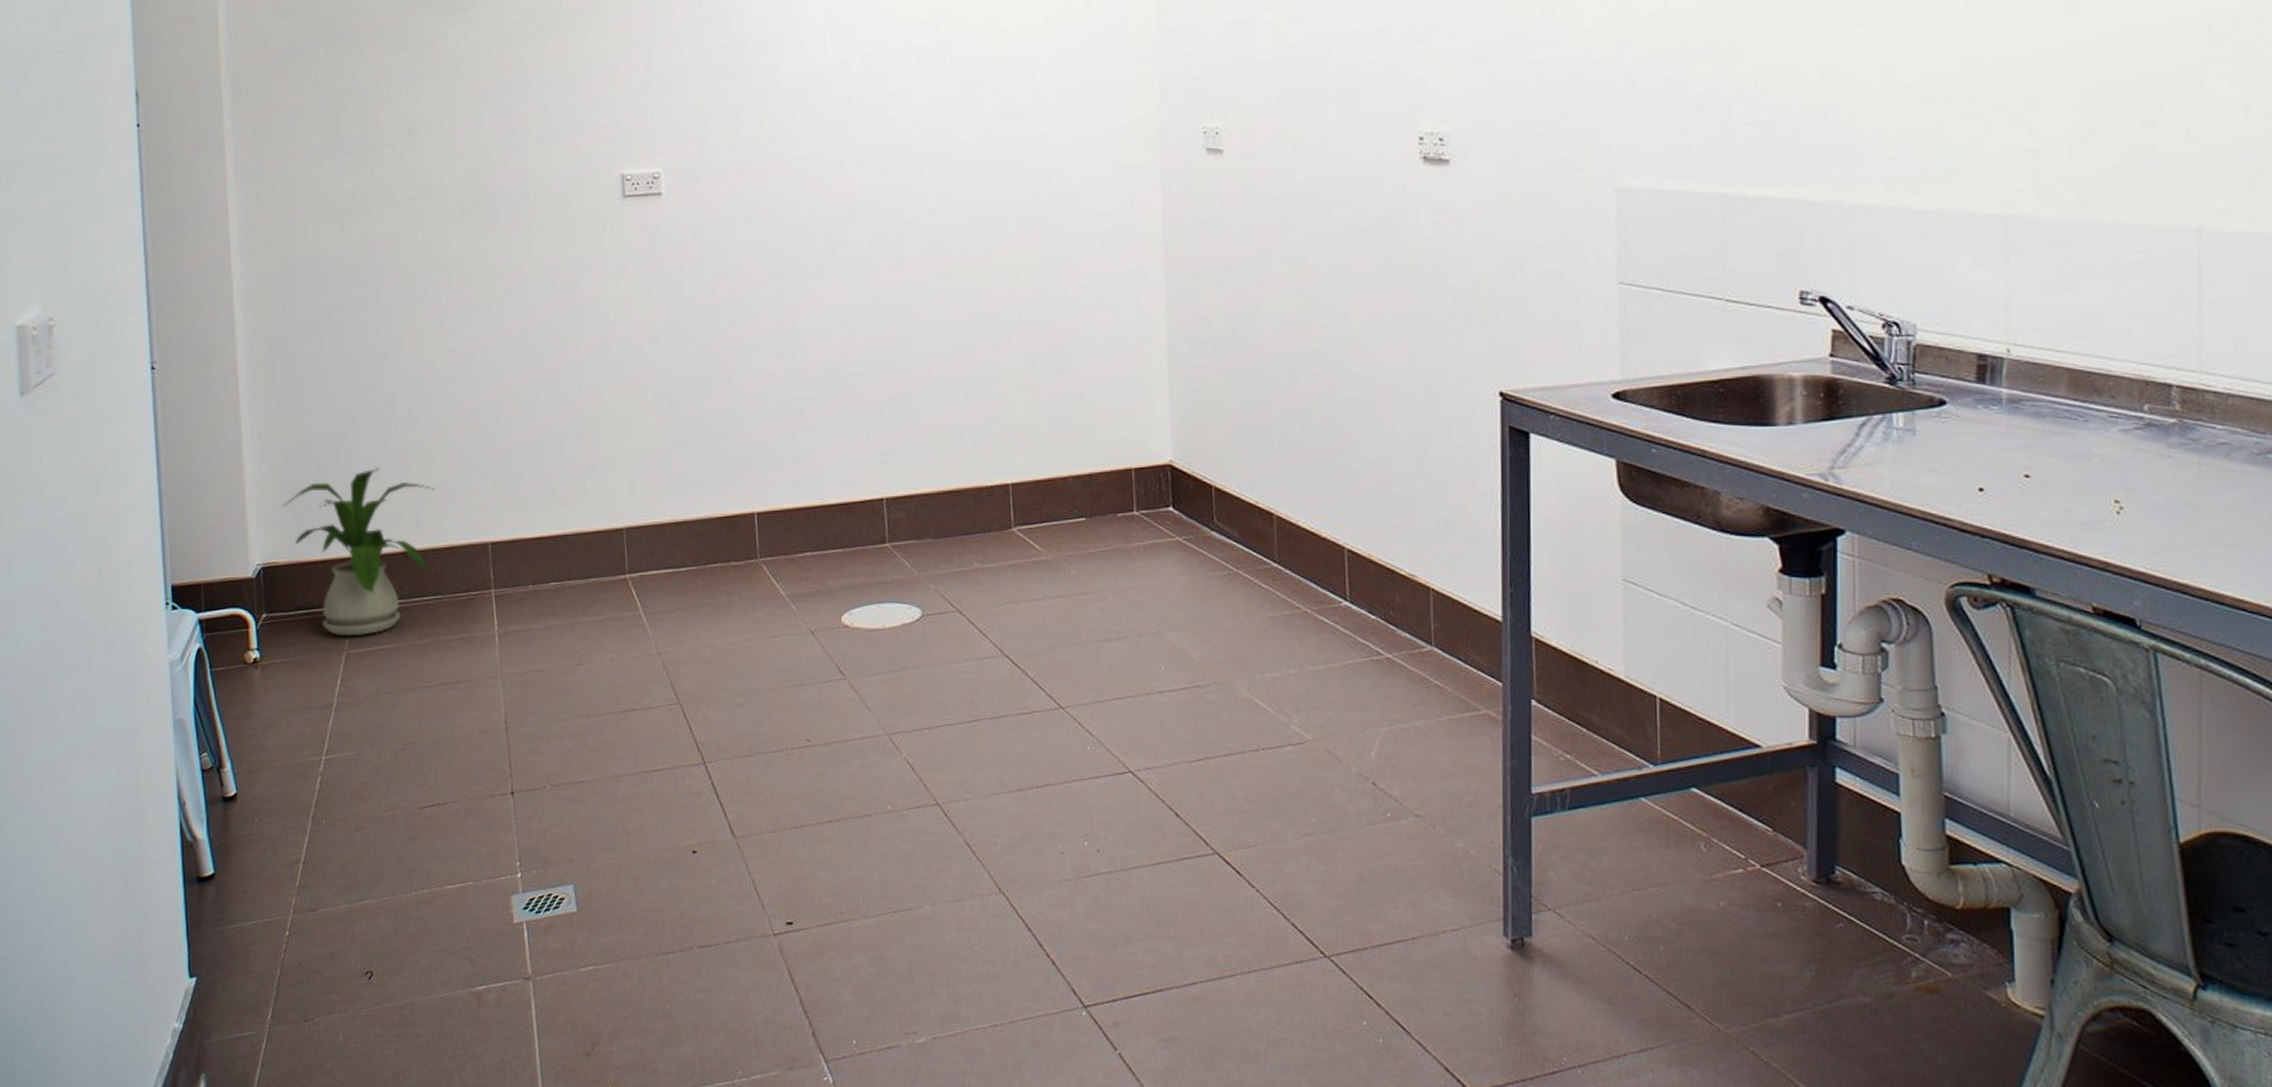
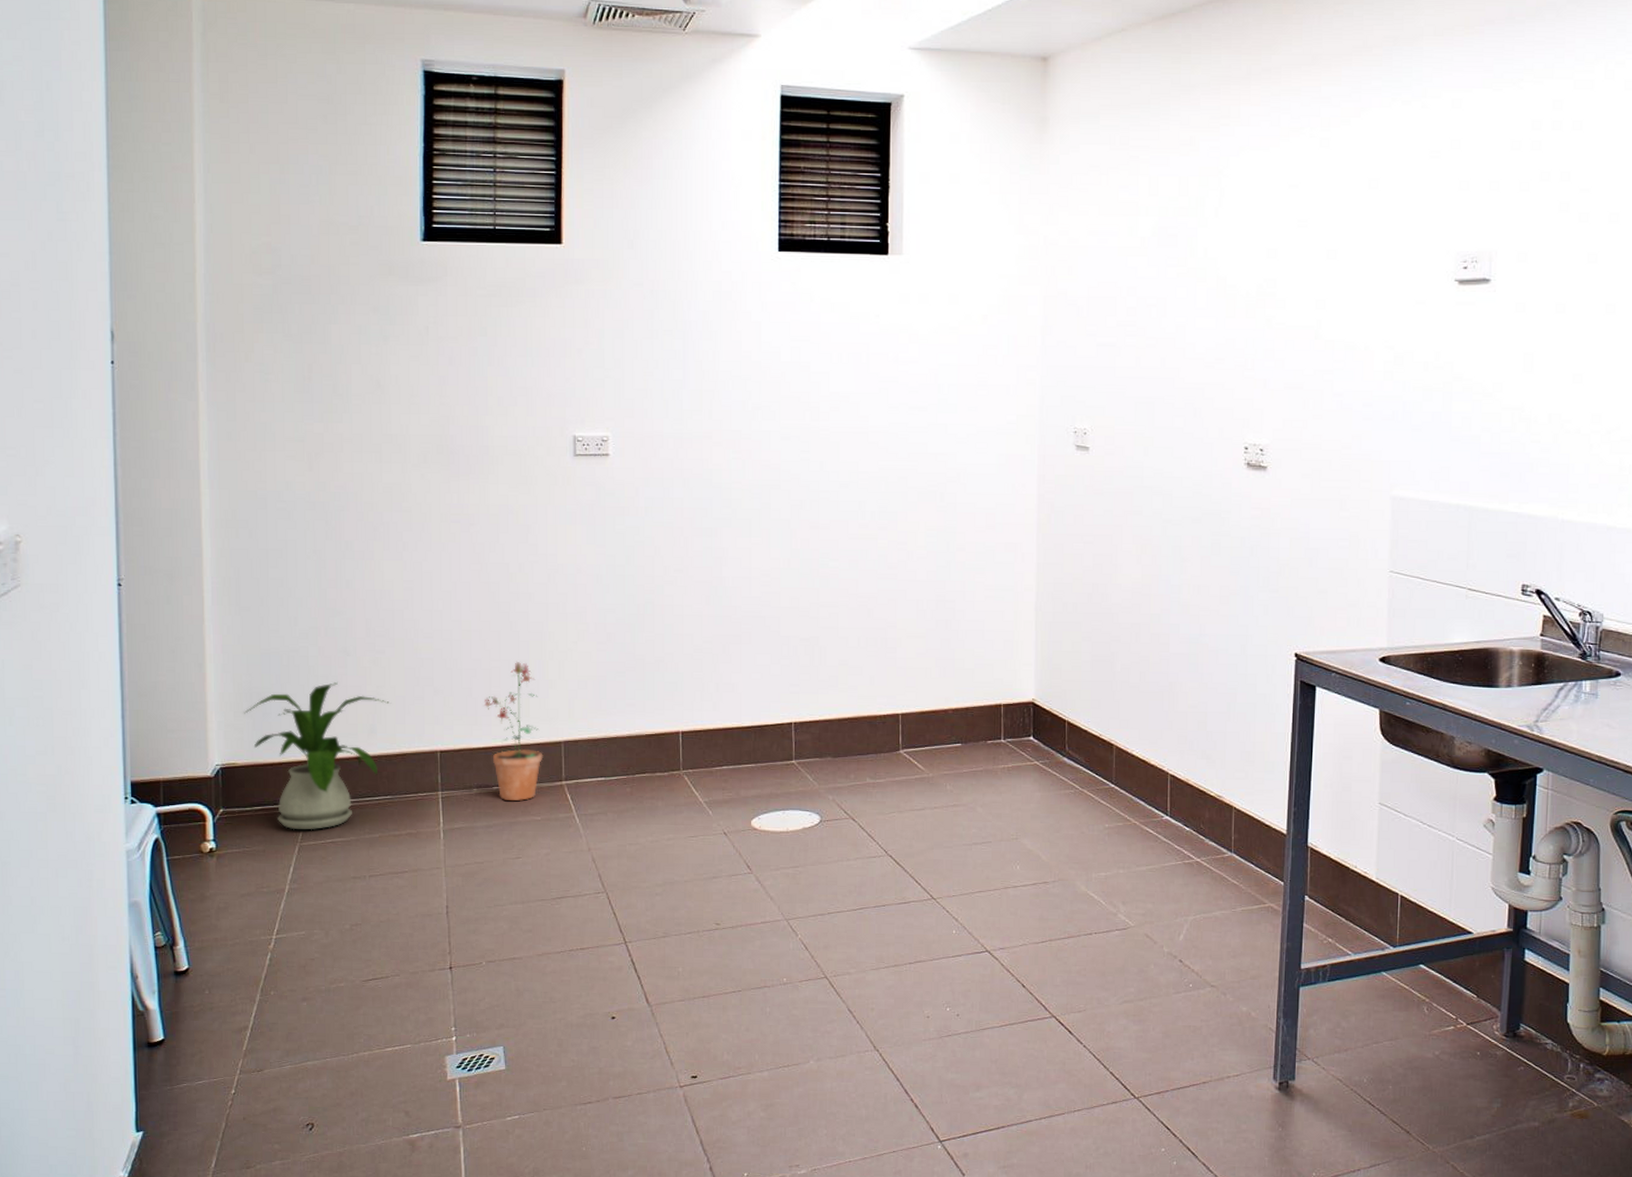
potted plant: none [536,438,604,598] -> present [484,662,543,801]

